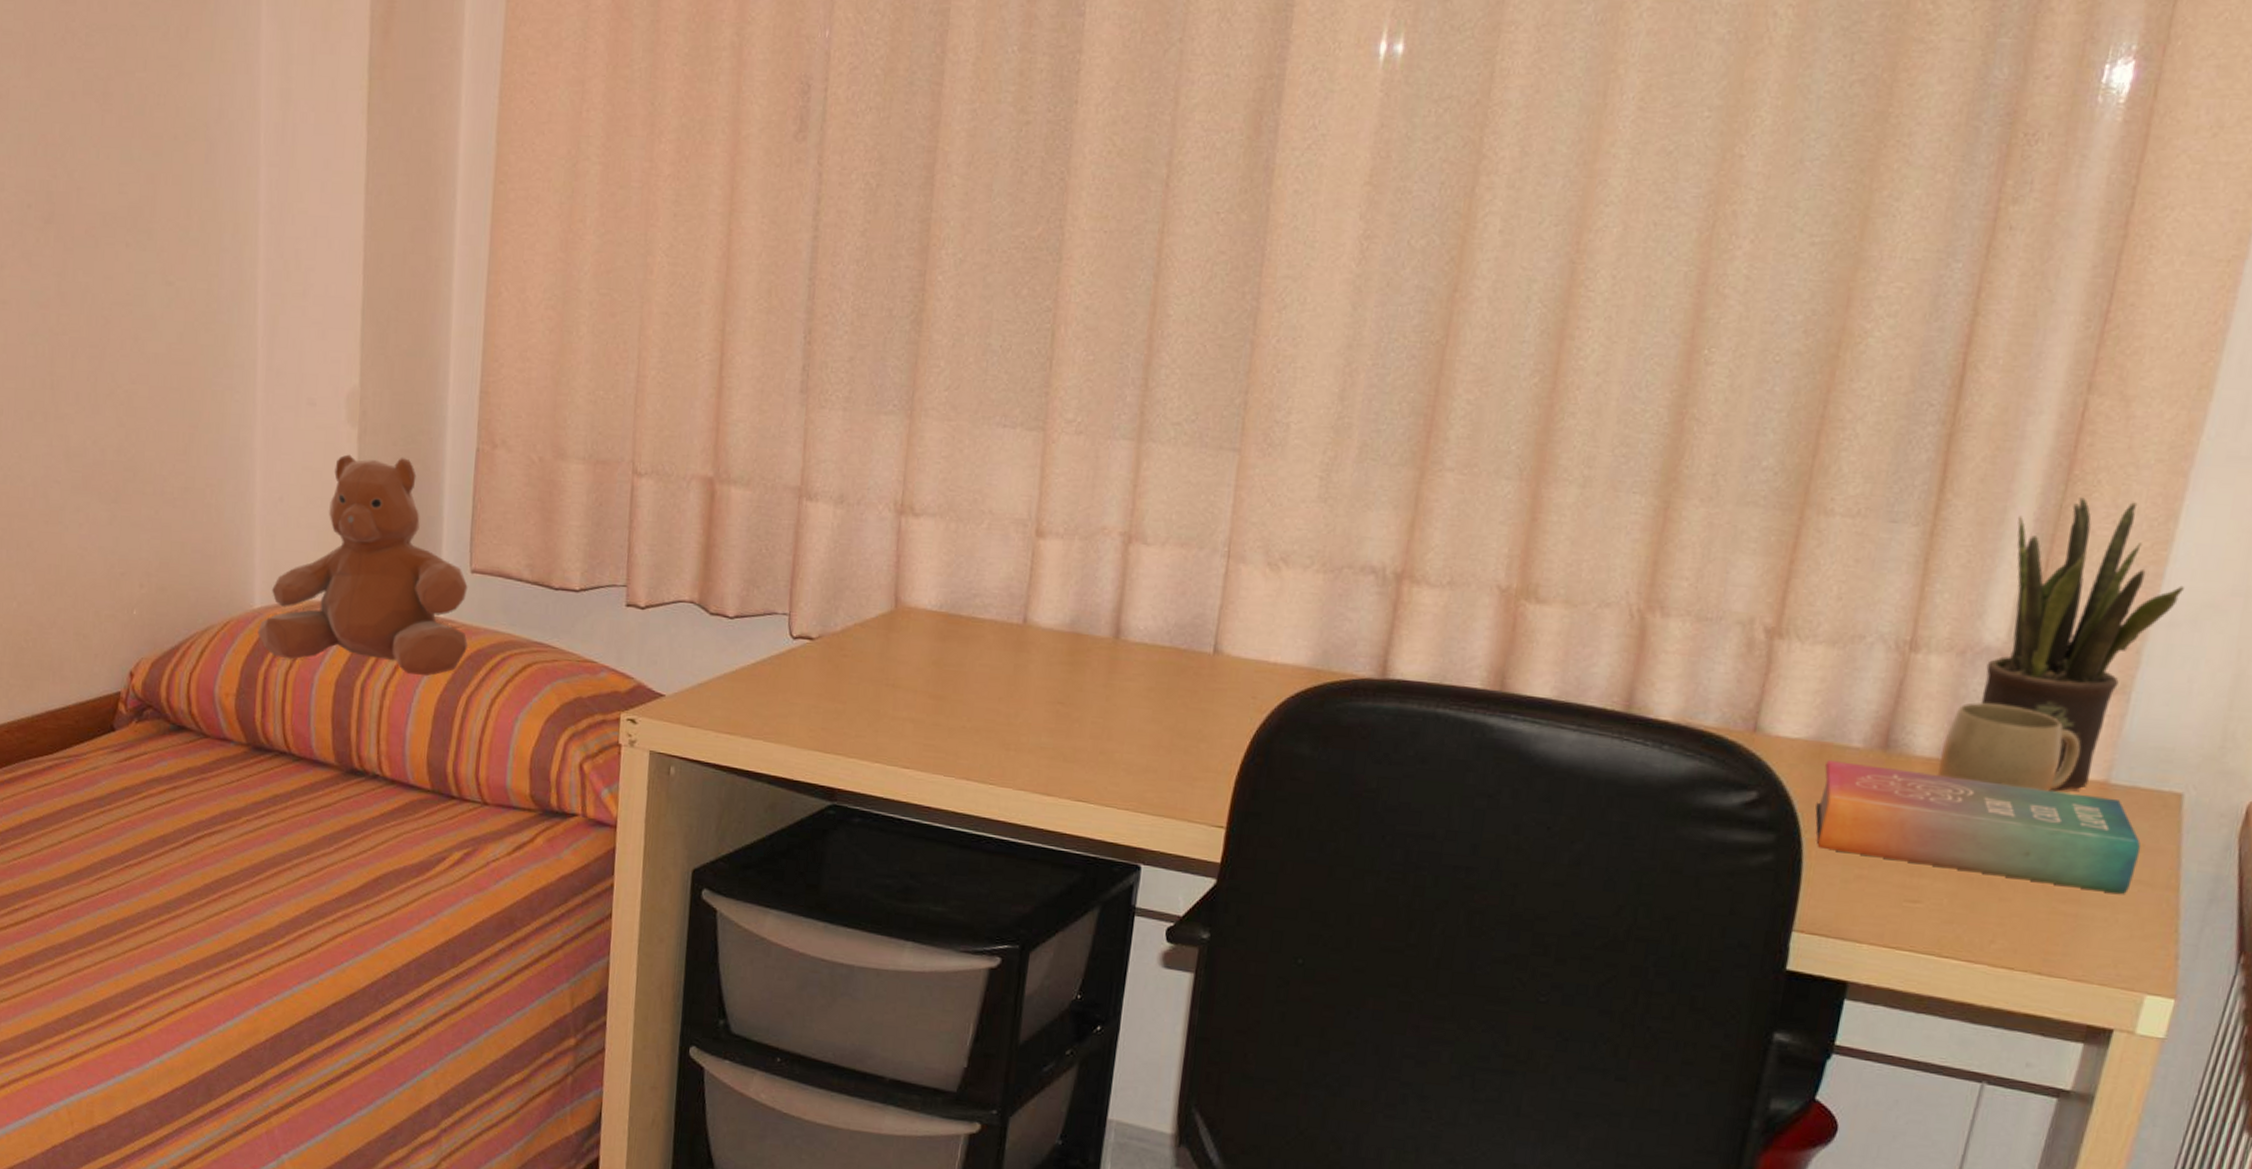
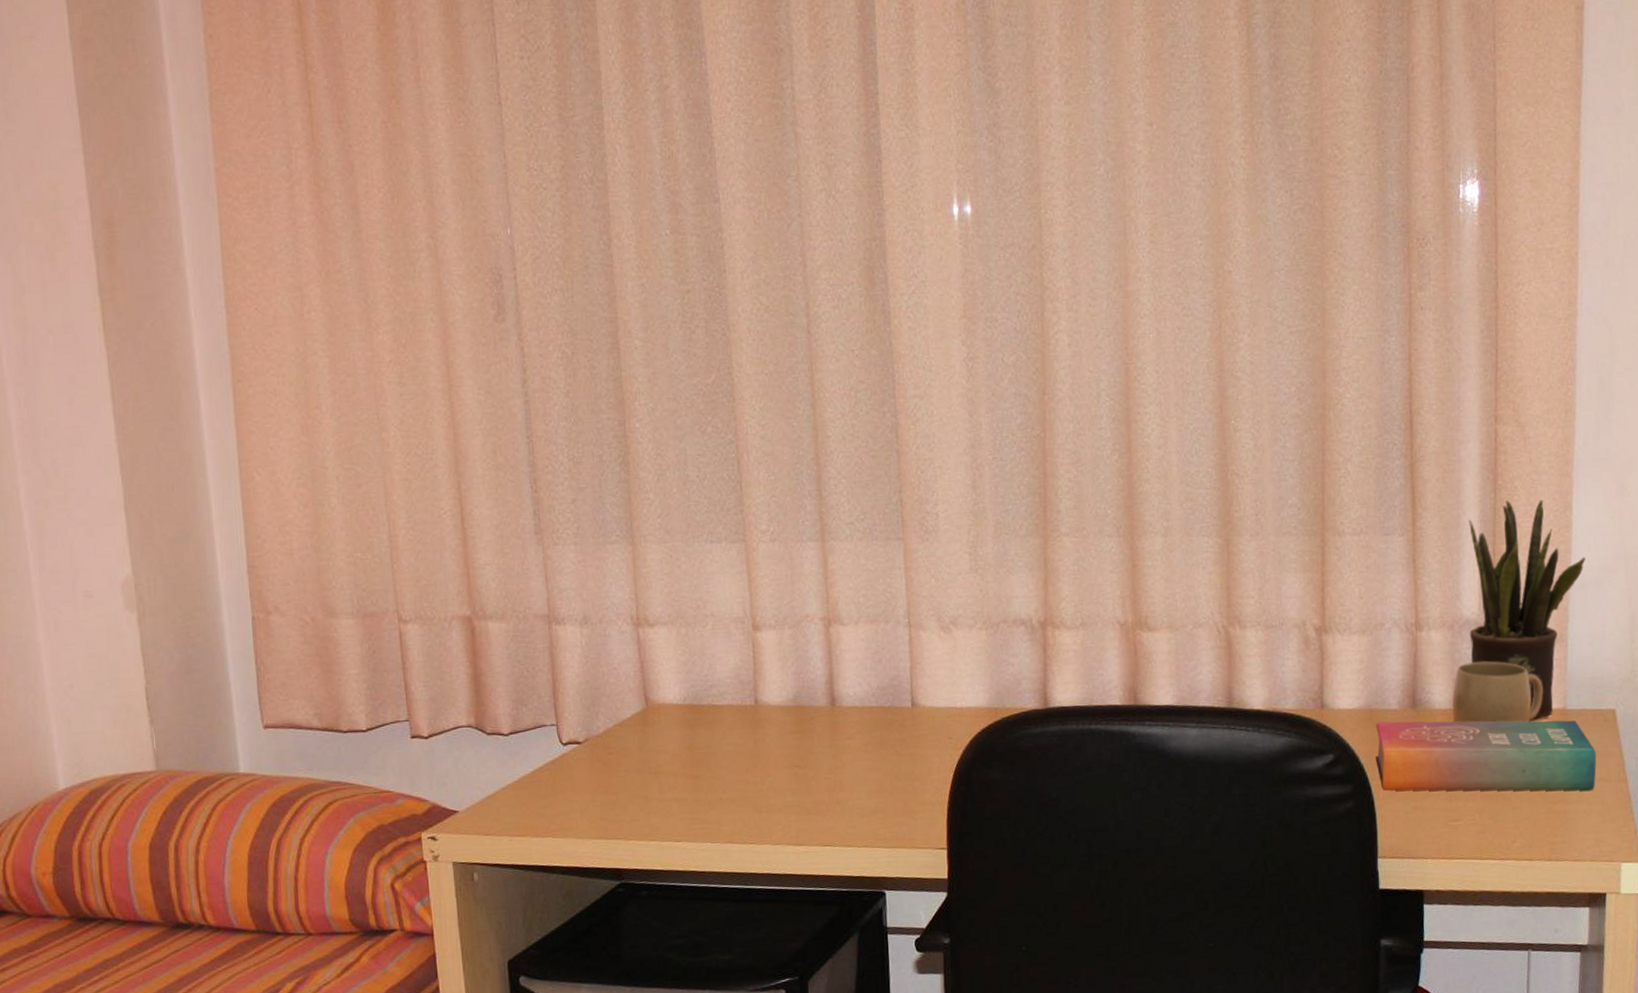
teddy bear: present [257,454,469,677] -> none [66,633,272,832]

